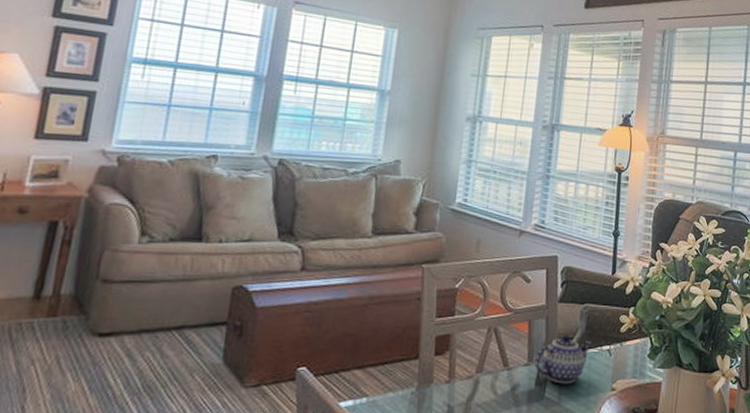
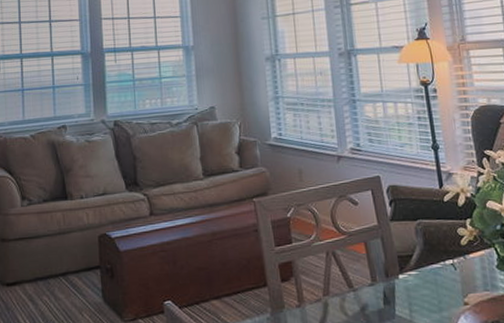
teapot: present [534,334,592,384] -> none [378,252,433,302]

